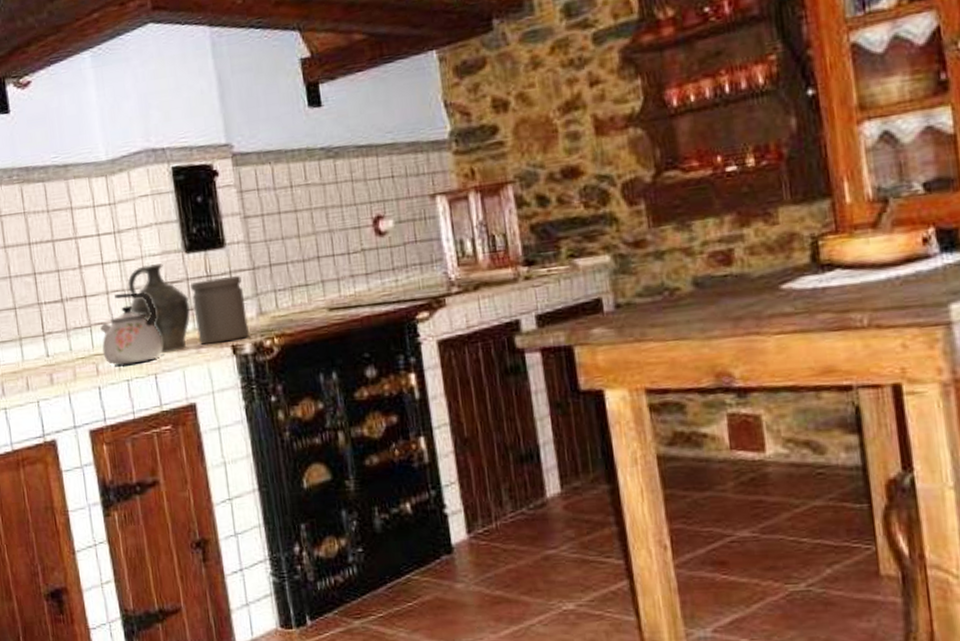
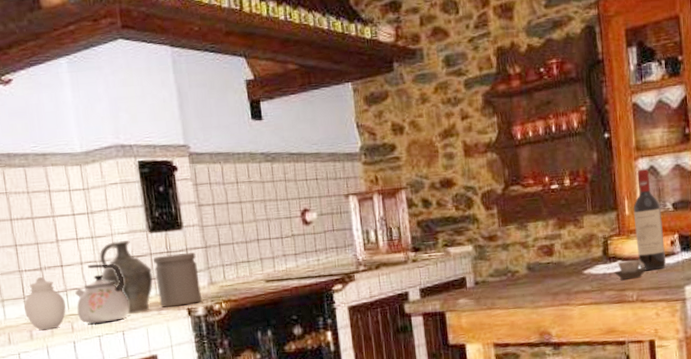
jar: none [43,309,90,373] -> present [23,276,66,330]
cup: none [829,267,884,297] -> present [614,259,647,280]
wine bottle: none [857,135,916,283] -> present [633,168,666,271]

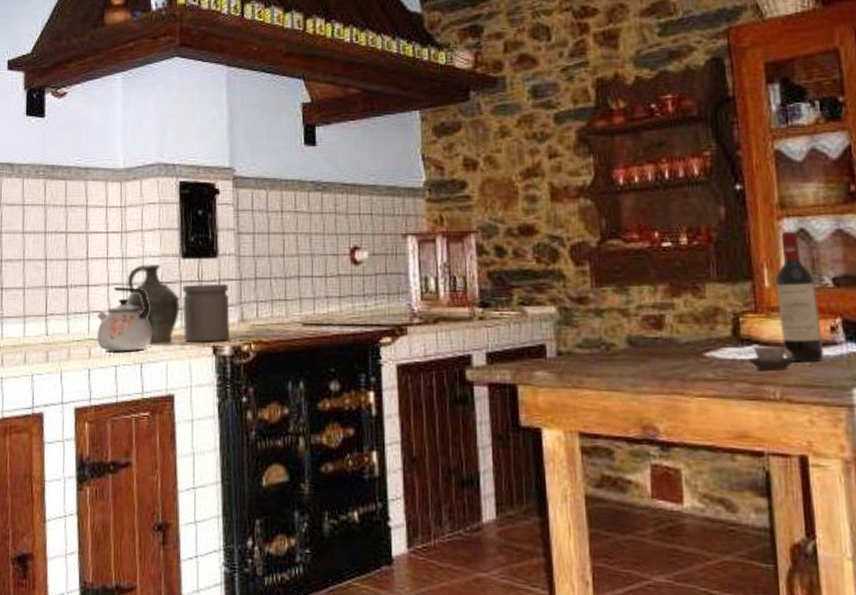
jar: present [23,276,66,330] -> none [44,294,86,352]

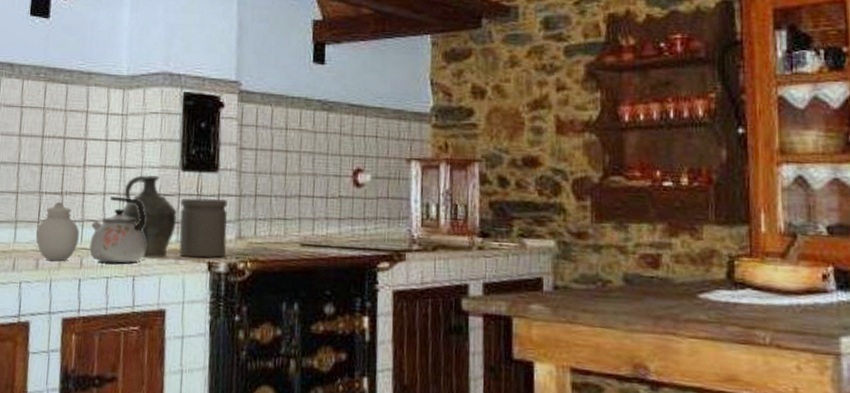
jar: none [44,294,86,352] -> present [35,201,79,261]
cup: present [747,345,796,372] -> none [740,290,787,316]
wine bottle: present [775,231,823,363] -> none [771,177,814,309]

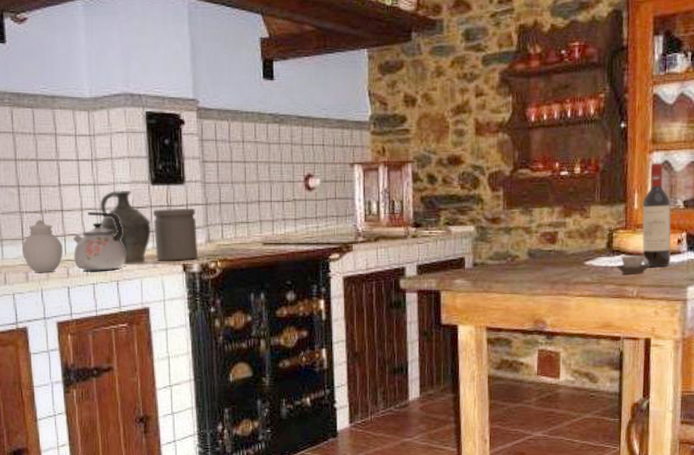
cup: none [740,290,787,316] -> present [616,255,651,275]
wine bottle: none [771,177,814,309] -> present [642,163,671,268]

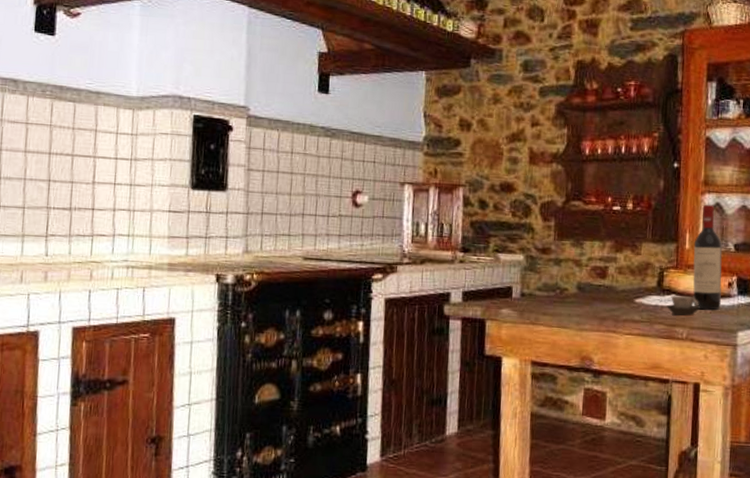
jar: present [21,219,63,272] -> none [43,216,89,273]
kettle: present [73,211,126,271] -> none [99,212,156,276]
ceramic jug: present [99,191,152,265] -> none [132,193,187,272]
jar: present [152,208,199,262] -> none [188,215,236,271]

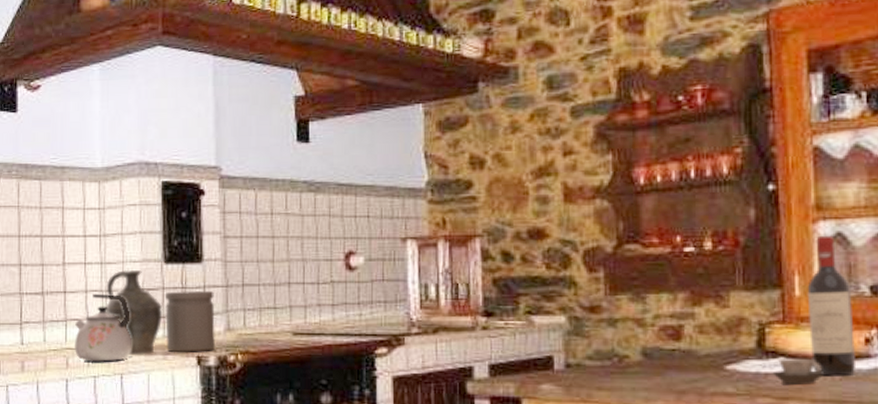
kettle: none [99,212,156,276] -> present [75,293,133,362]
ceramic jug: none [132,193,187,272] -> present [106,270,163,356]
jar: none [188,215,236,271] -> present [164,290,216,353]

